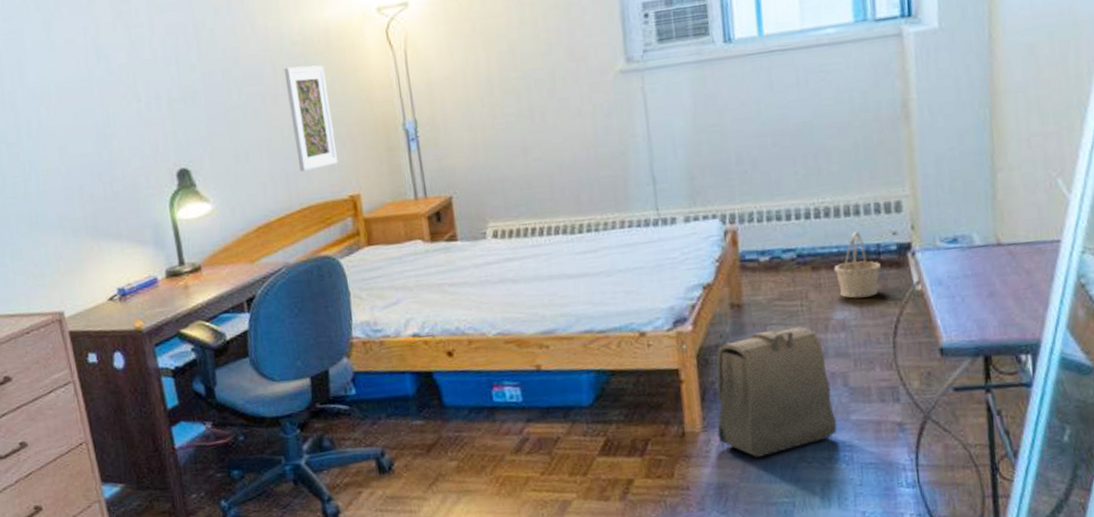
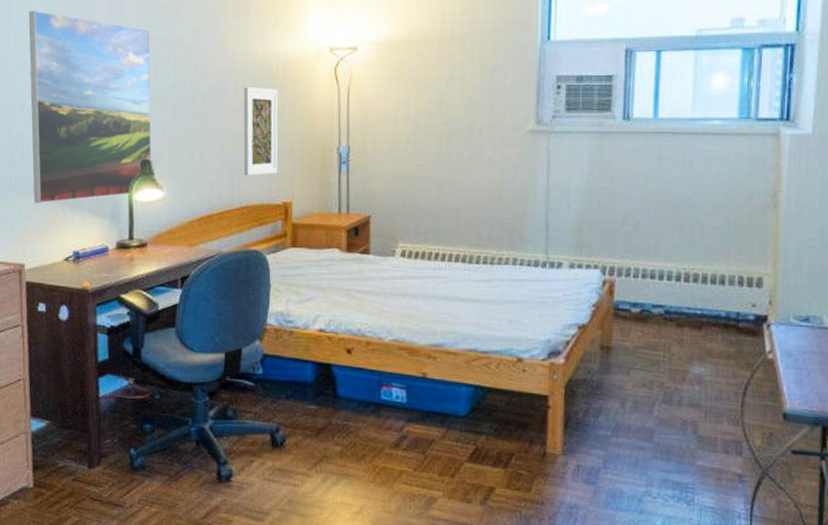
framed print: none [16,12,191,240] -> present [28,11,152,203]
backpack: present [716,326,838,457] -> none [575,373,683,486]
basket: present [834,231,881,299] -> none [696,298,738,358]

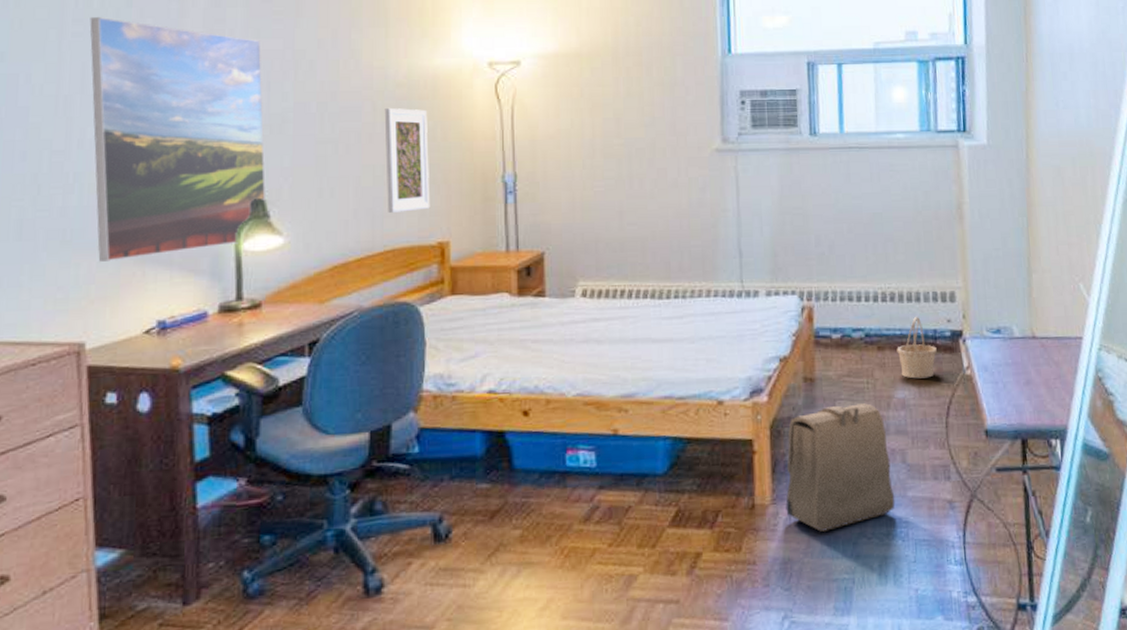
backpack: none [575,373,683,486] -> present [785,403,896,532]
basket: none [696,298,738,358] -> present [897,316,937,379]

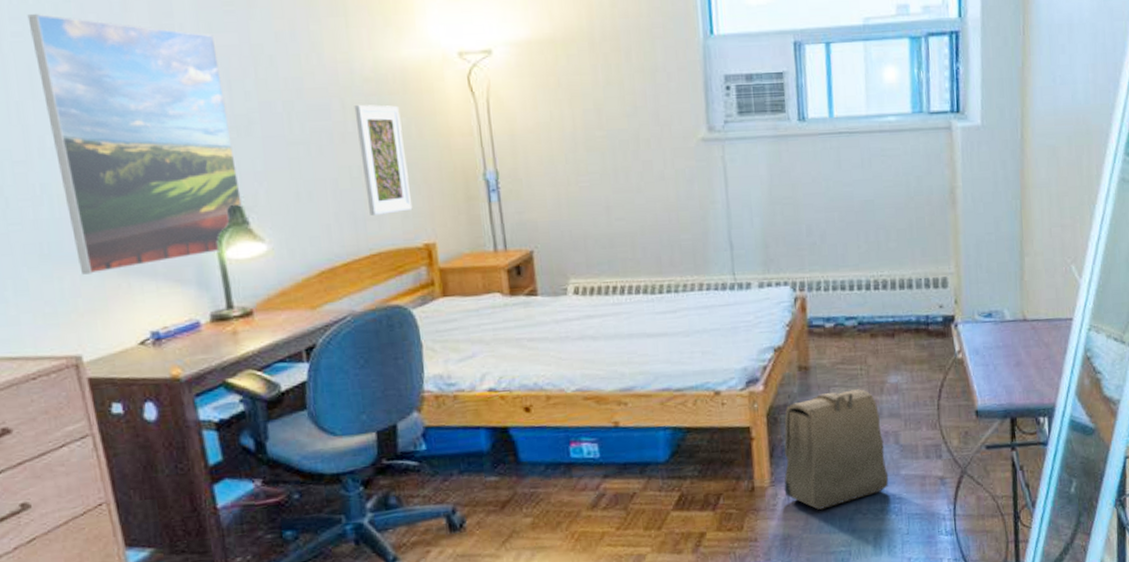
basket: present [897,316,937,379] -> none [889,303,929,364]

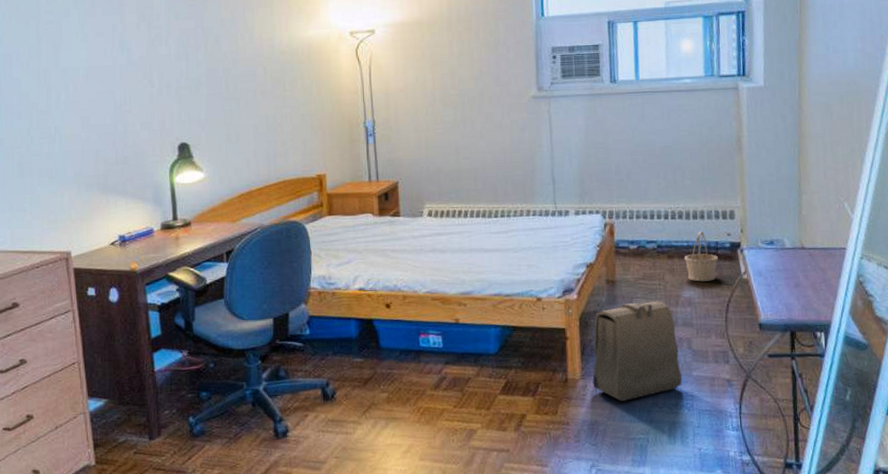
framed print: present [27,14,244,275] -> none [57,8,190,192]
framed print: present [354,105,413,215] -> none [273,71,310,153]
basket: none [889,303,929,364] -> present [684,230,718,282]

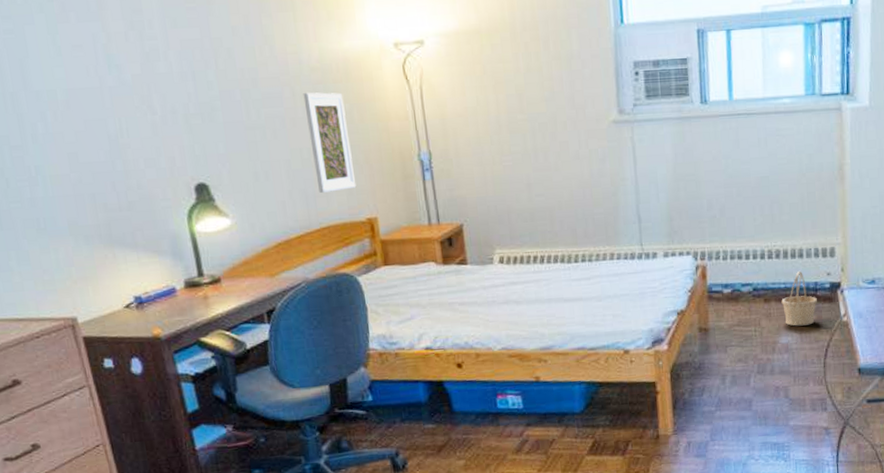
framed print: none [273,71,310,153] -> present [303,92,357,193]
backpack: present [592,301,683,401] -> none [685,348,779,456]

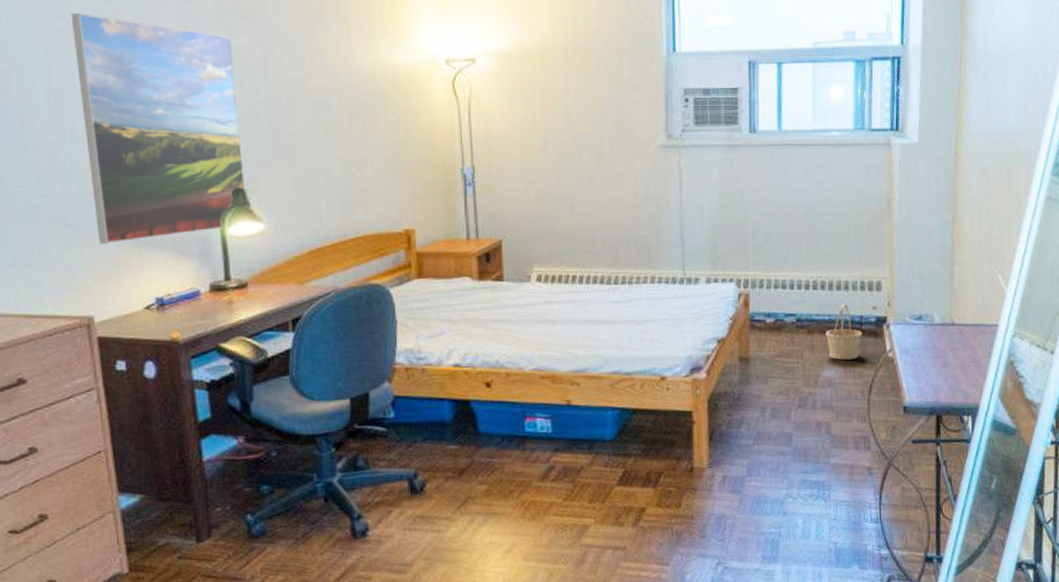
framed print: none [16,13,210,246] -> present [71,13,246,244]
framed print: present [303,92,357,193] -> none [350,103,396,202]

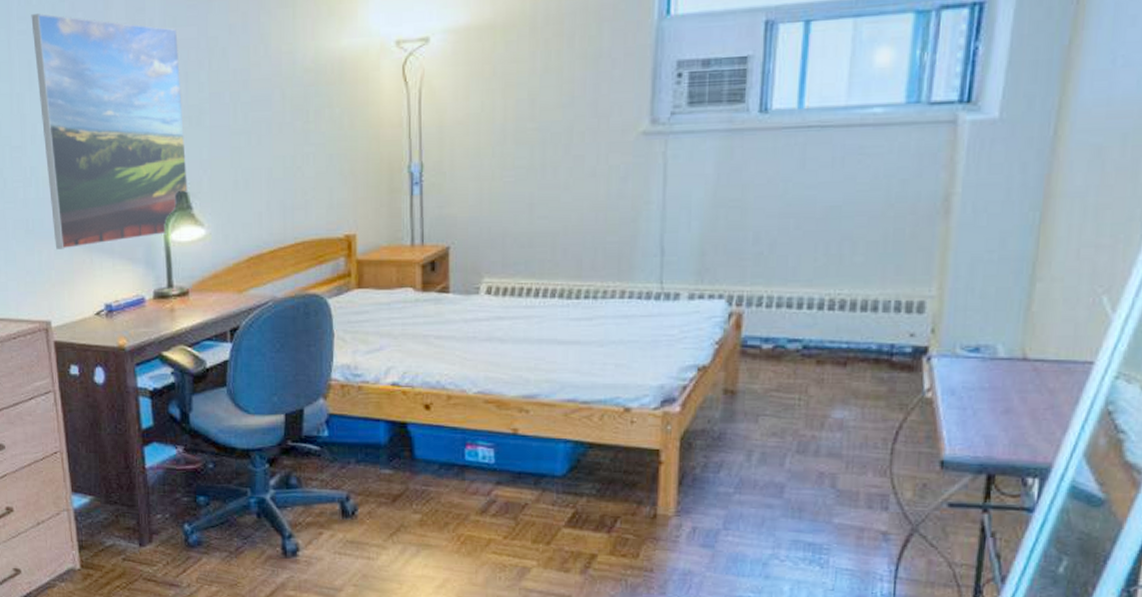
basket: present [825,303,862,360] -> none [840,328,891,399]

